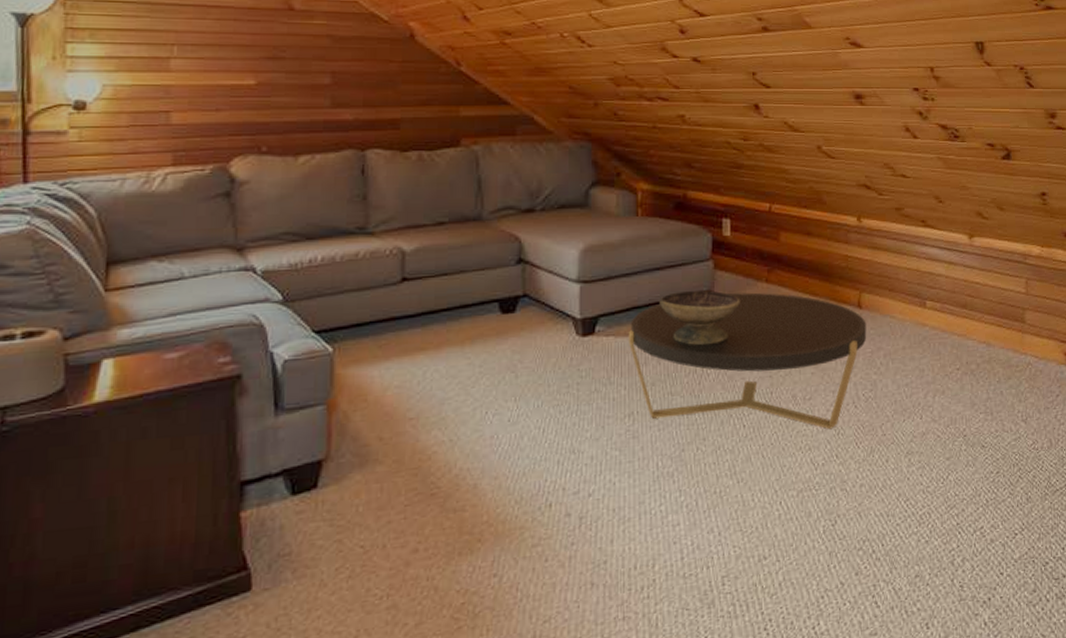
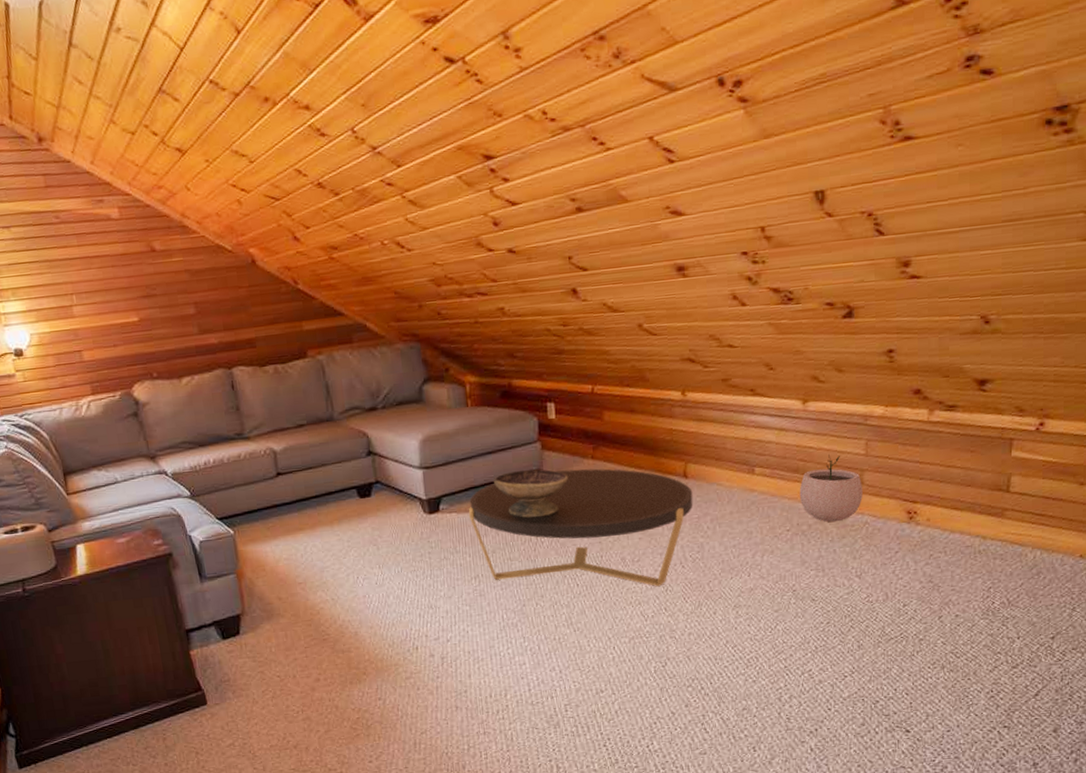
plant pot: none [967,290,1025,362] -> present [799,453,863,523]

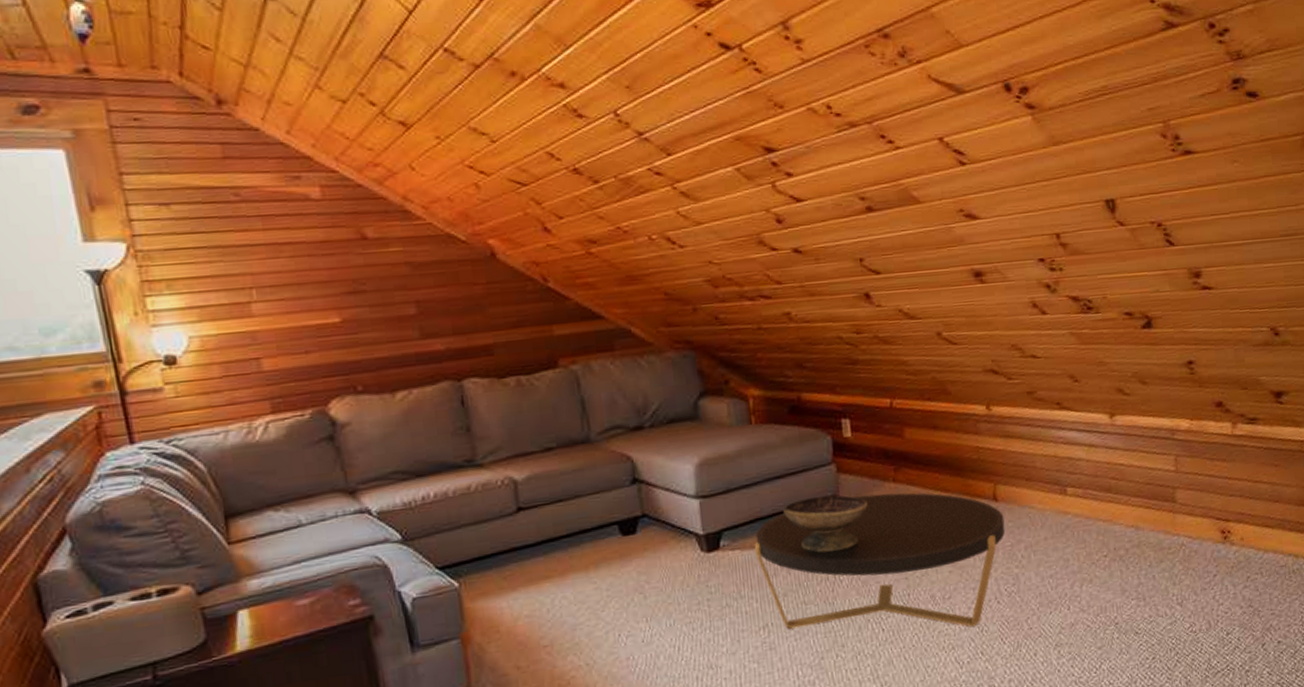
plant pot: present [799,453,863,523] -> none [1113,470,1177,546]

